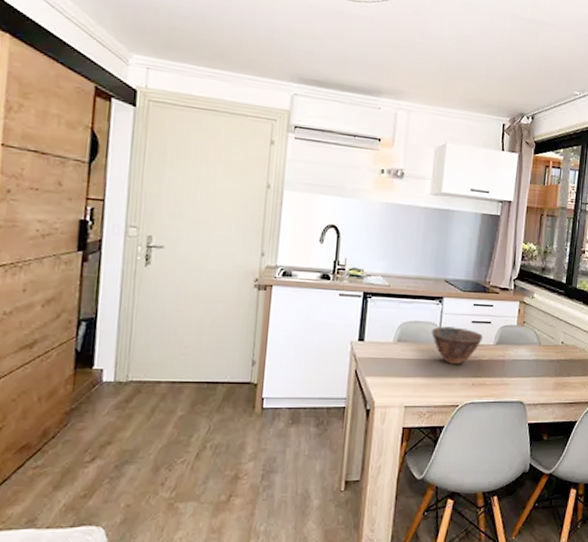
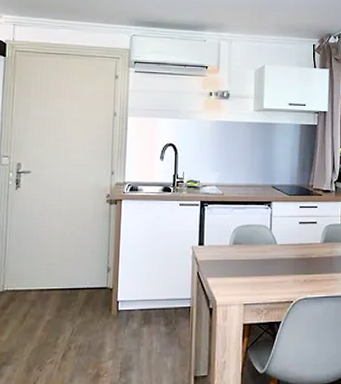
bowl: present [431,326,483,364] -> none [263,228,310,263]

